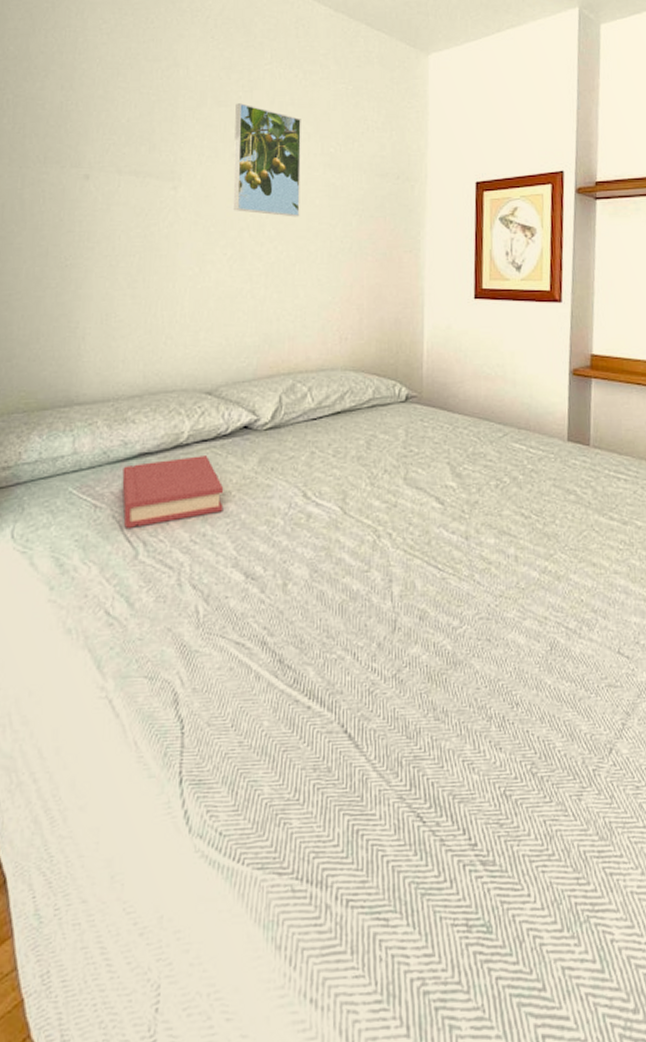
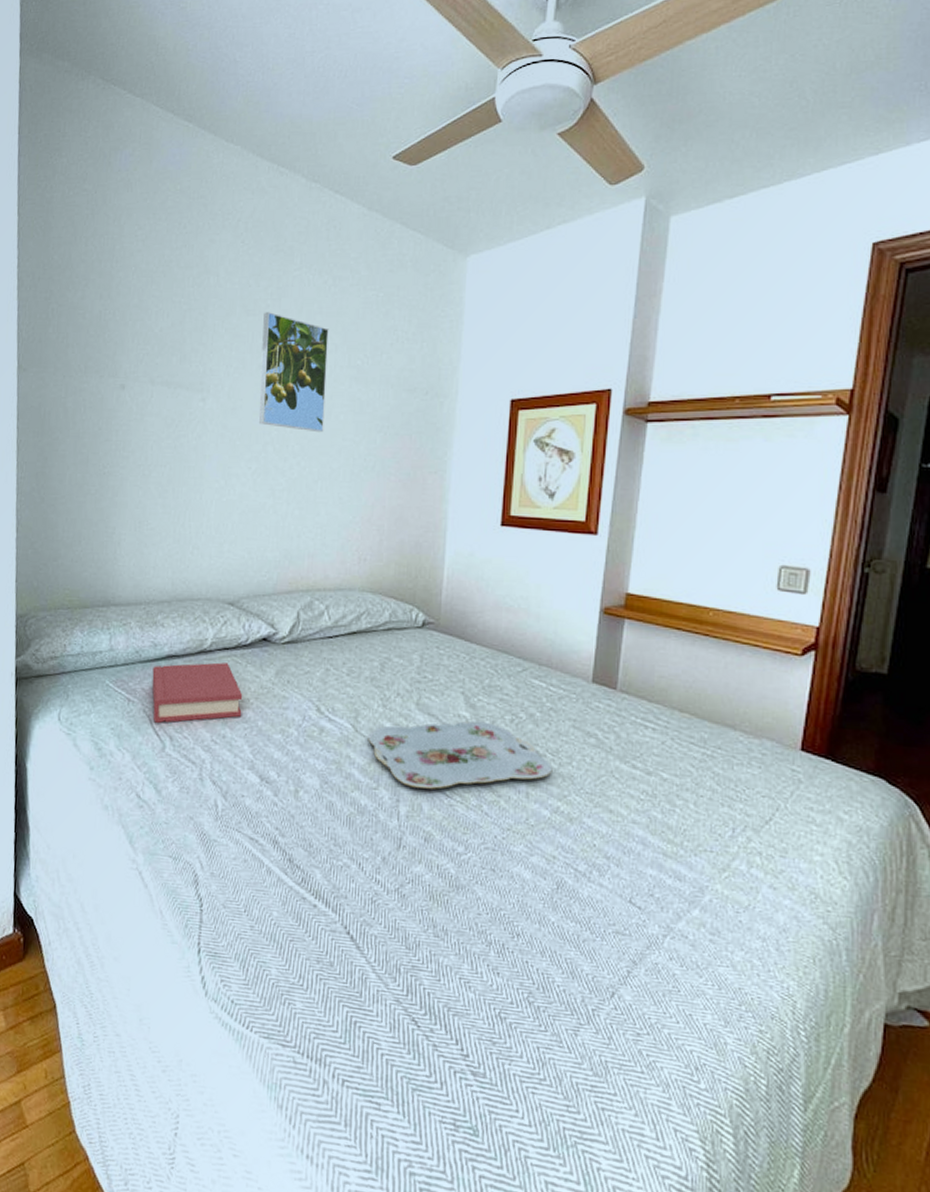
serving tray: none [357,489,538,565] -> present [368,720,553,789]

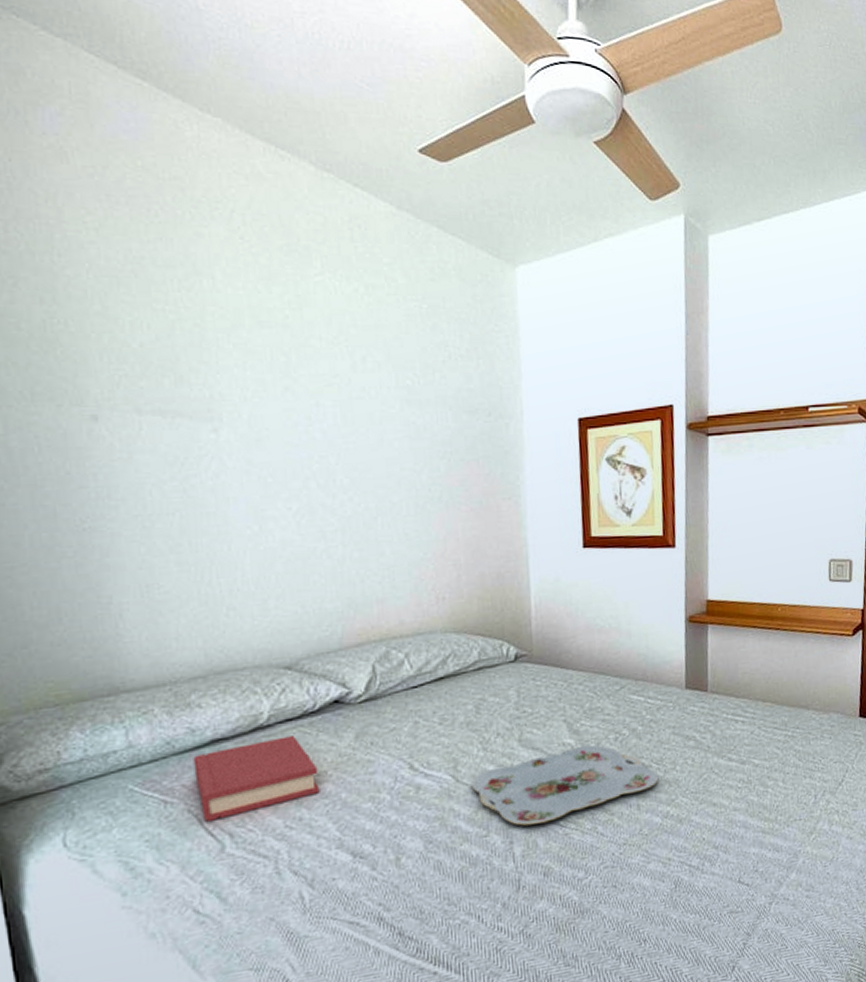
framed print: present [258,312,329,433] -> none [282,324,377,463]

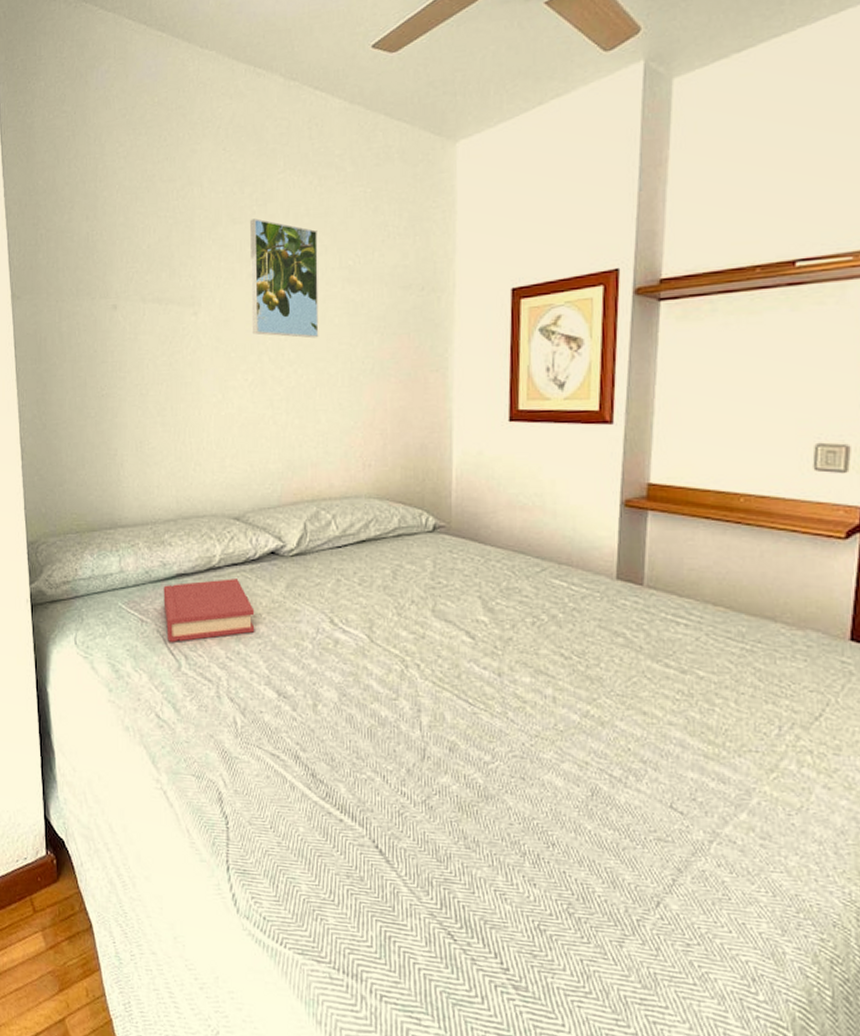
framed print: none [282,324,377,463] -> present [250,218,319,339]
serving tray: present [471,745,659,826] -> none [384,625,580,697]

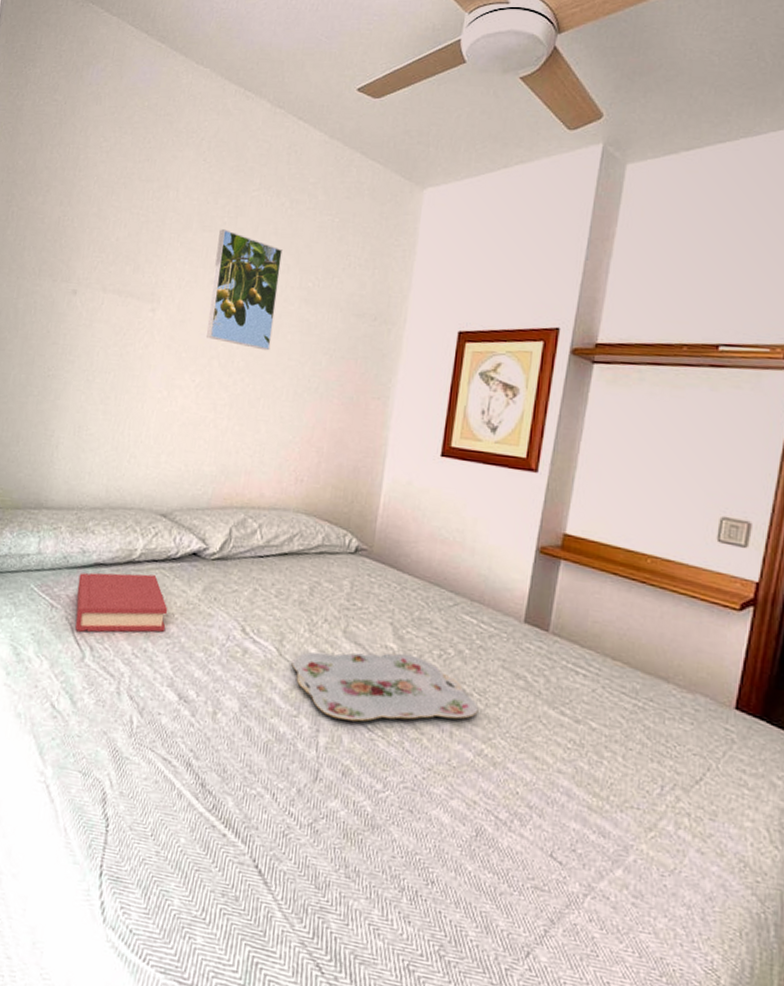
serving tray: none [384,625,580,697] -> present [291,651,479,722]

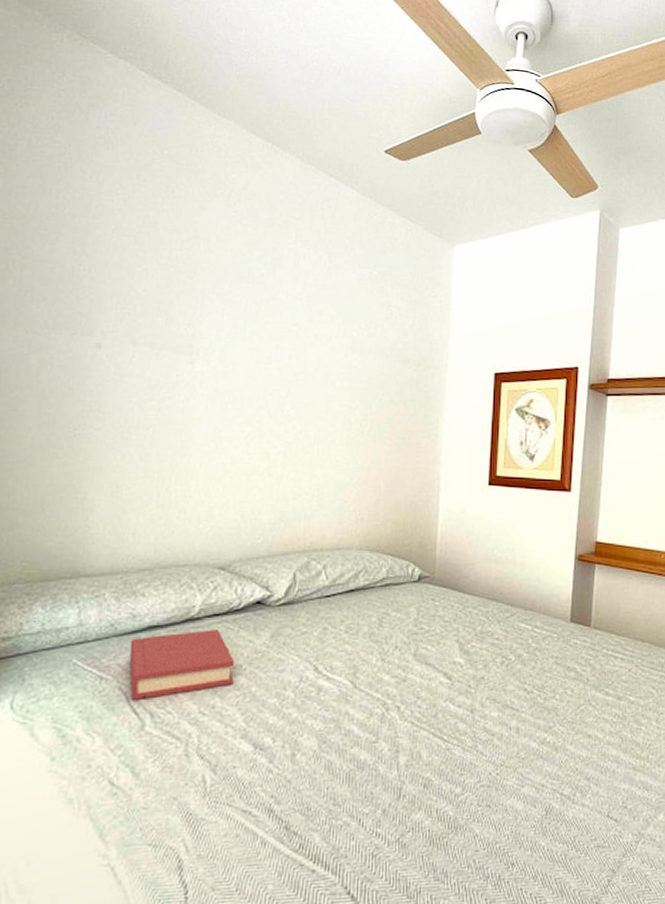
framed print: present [205,229,283,351] -> none [252,281,324,398]
serving tray: present [291,651,479,722] -> none [367,666,539,736]

